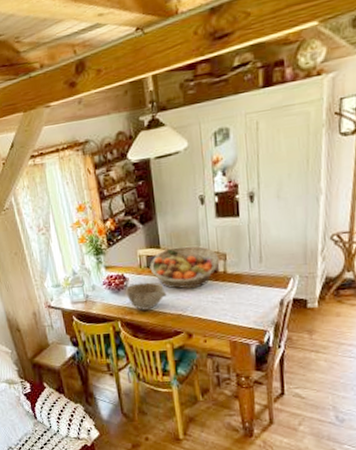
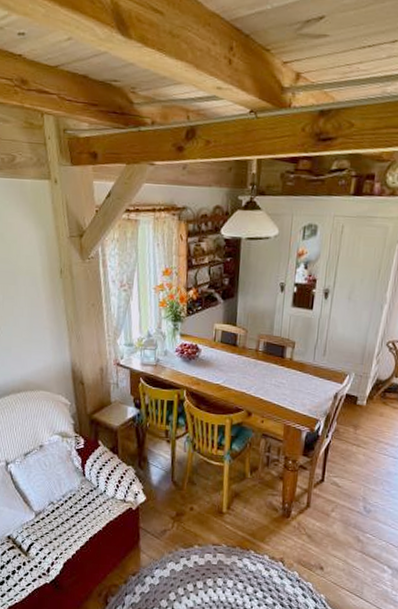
bowl: present [126,282,167,310] -> none [197,356,235,384]
fruit basket: present [150,245,220,289] -> none [223,327,288,370]

